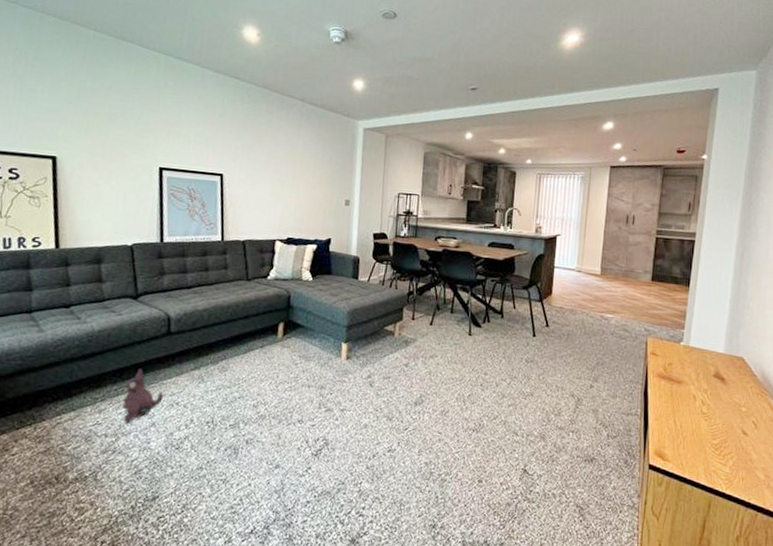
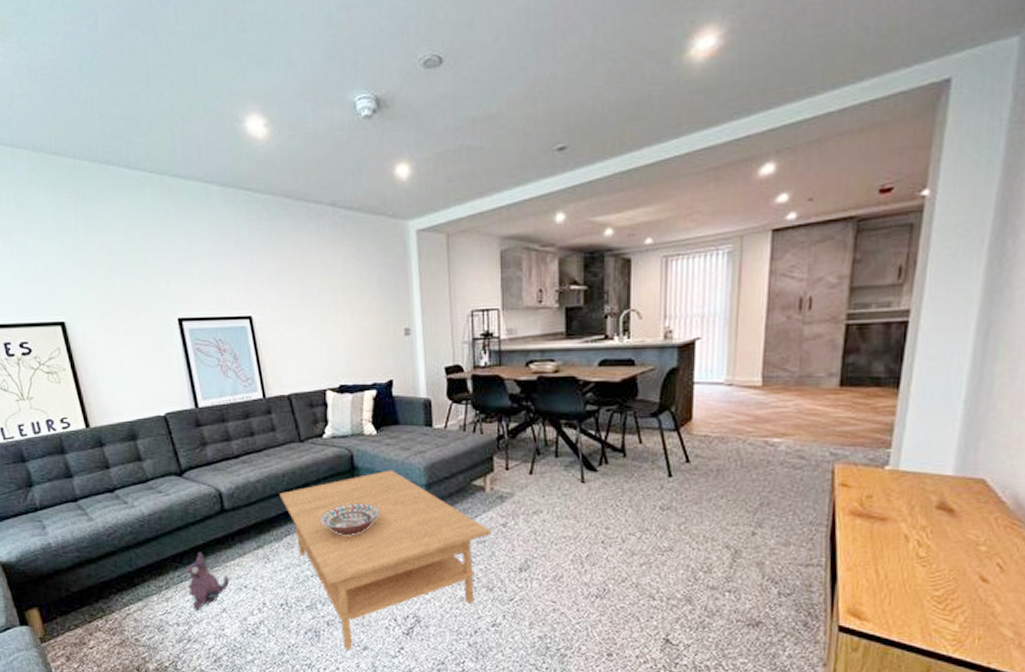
coffee table: none [222,311,396,469] -> present [279,470,491,651]
decorative bowl: none [254,336,306,364] -> present [321,504,380,535]

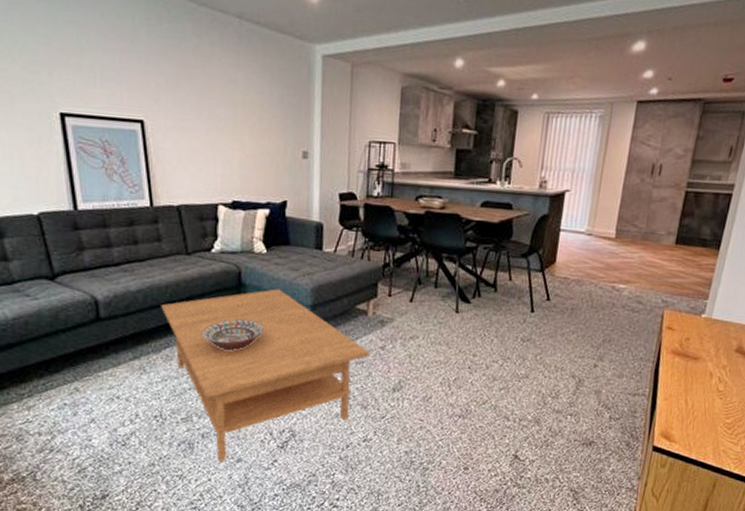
plush toy: present [187,552,229,611] -> none [54,360,100,420]

